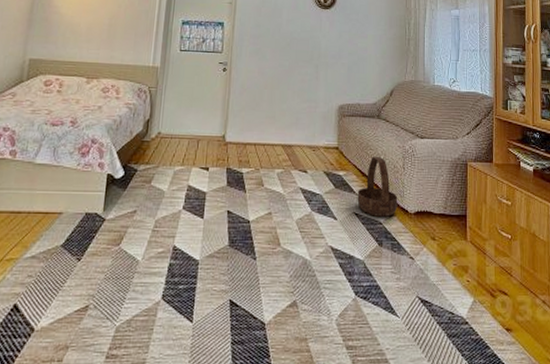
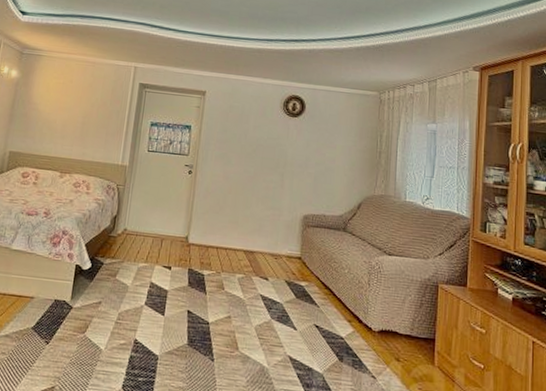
basket: present [357,156,398,217] -> none [318,269,362,332]

